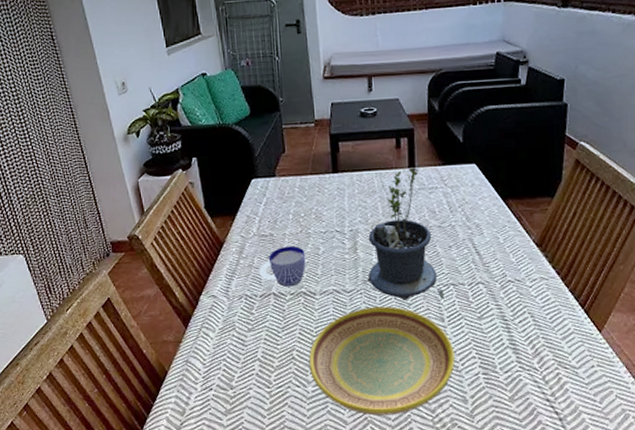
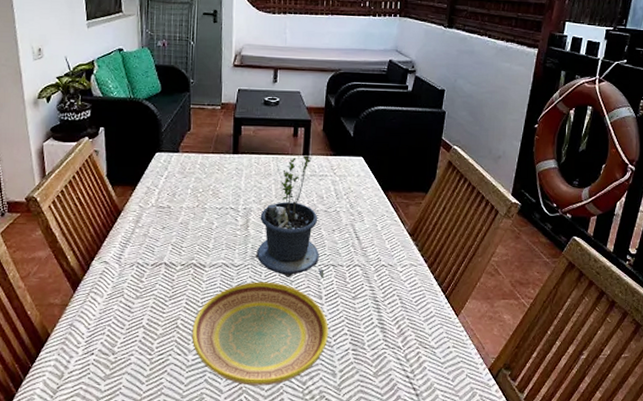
cup: present [259,246,306,287] -> none [153,218,200,258]

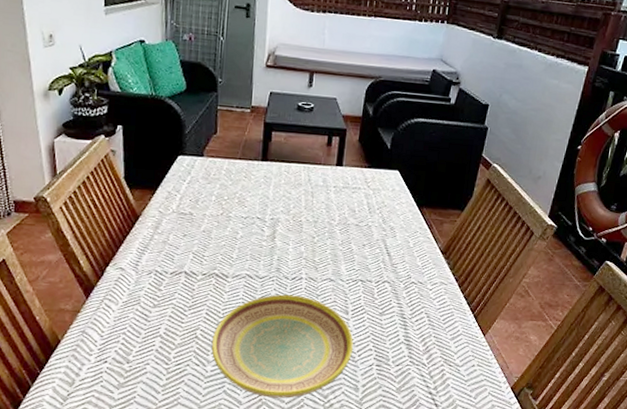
potted plant: present [255,155,324,279] -> none [280,166,352,294]

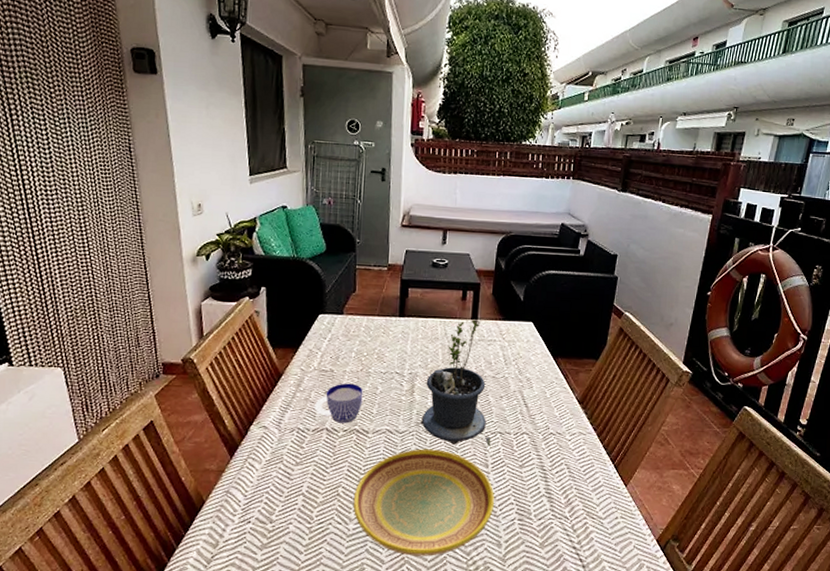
cup: none [173,226,223,267] -> present [314,383,363,424]
potted plant: none [280,166,352,294] -> present [420,319,491,447]

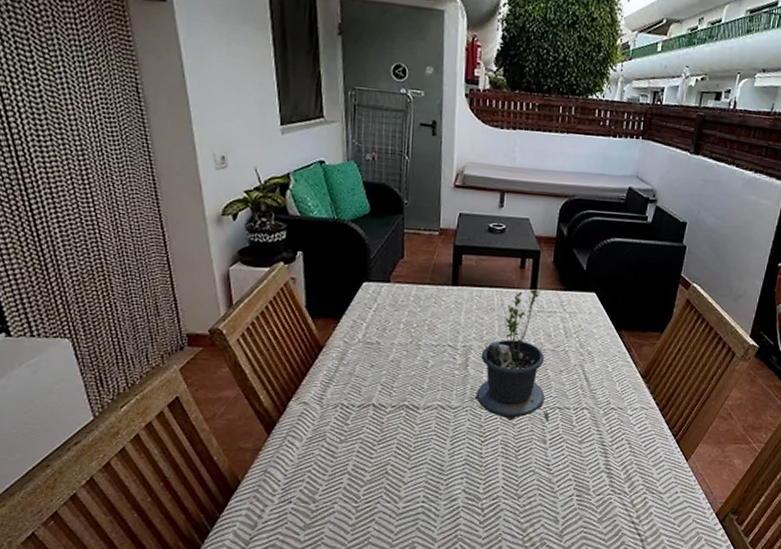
cup: present [314,383,363,424] -> none [360,356,413,399]
plate: present [353,449,494,556] -> none [402,425,552,534]

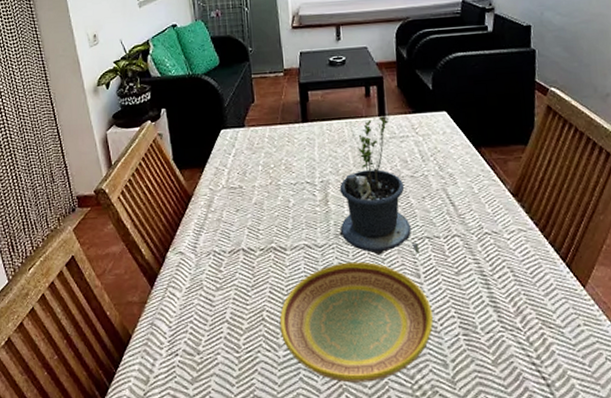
plate: none [402,425,552,534] -> present [279,261,433,383]

